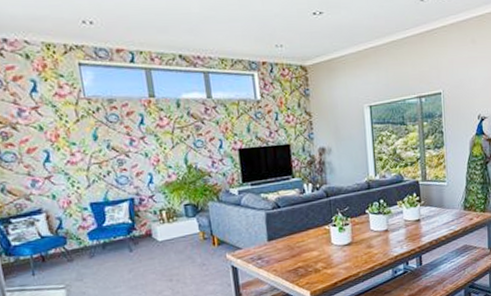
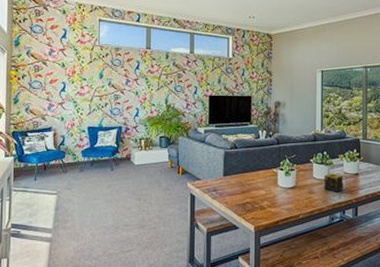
candle: none [383,222,405,243] -> present [324,173,343,192]

